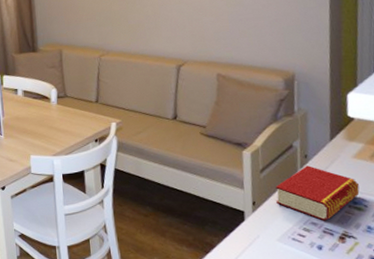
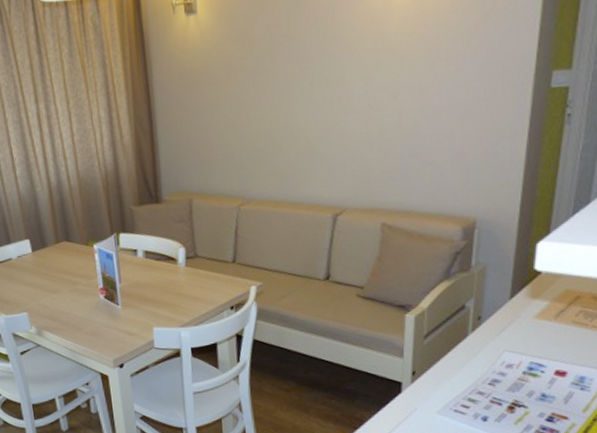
book: present [276,165,360,221] -> none [440,328,538,390]

